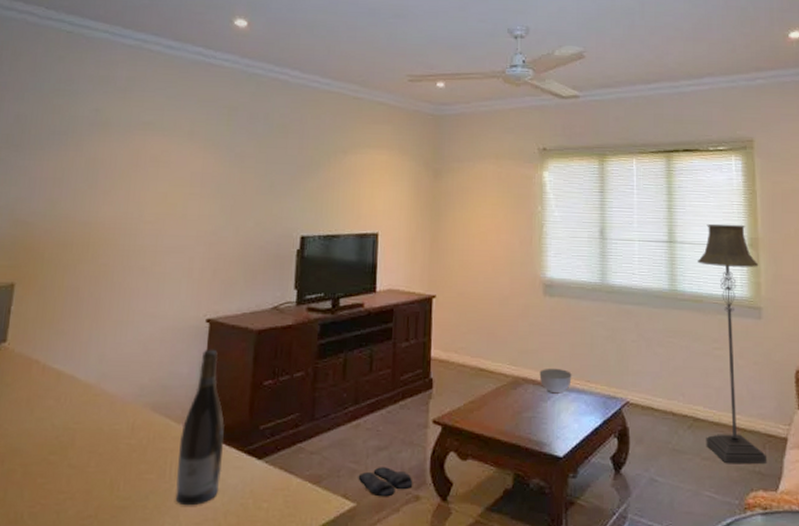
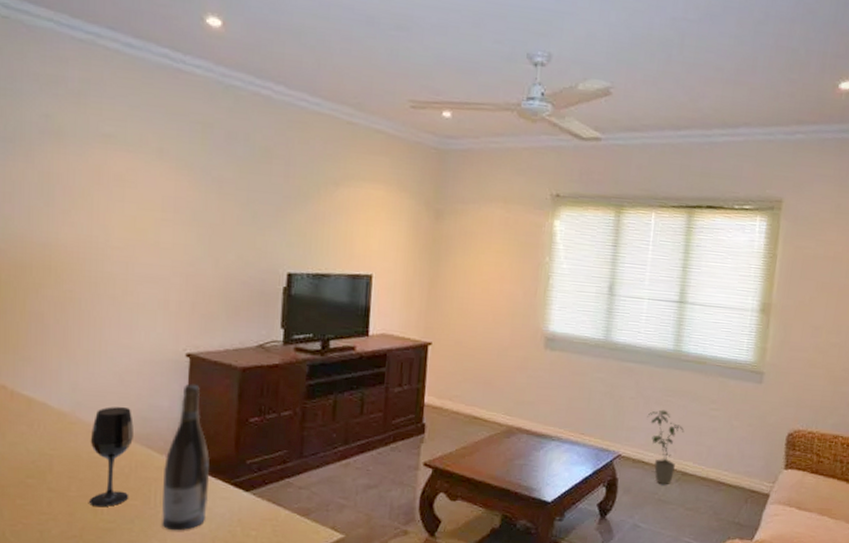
wine glass: none [107,376,154,483] -> present [89,407,134,507]
slippers: present [359,467,412,497] -> none [348,503,401,531]
bowl: present [539,368,572,394] -> none [534,419,567,444]
house plant: none [651,351,690,433] -> present [647,409,685,485]
floor lamp: present [698,224,767,463] -> none [691,286,768,516]

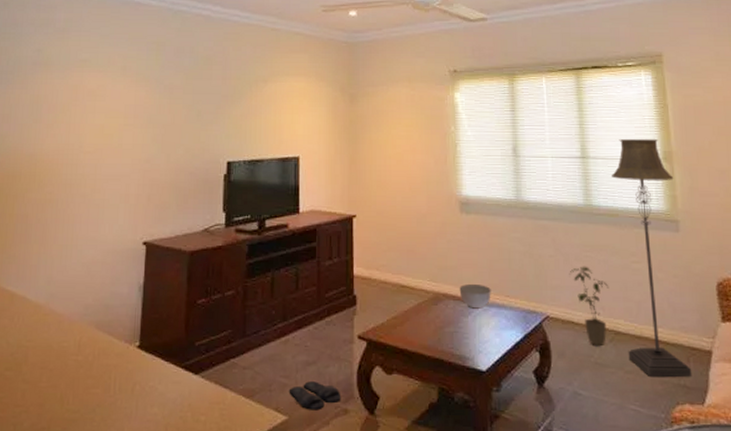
wine glass: present [89,407,134,507] -> none [57,297,98,397]
wine bottle: present [162,383,211,531] -> none [120,270,164,419]
slippers: none [348,503,401,531] -> present [290,381,340,410]
bowl: none [534,419,567,444] -> present [459,283,491,309]
floor lamp: none [691,286,768,516] -> present [612,138,693,377]

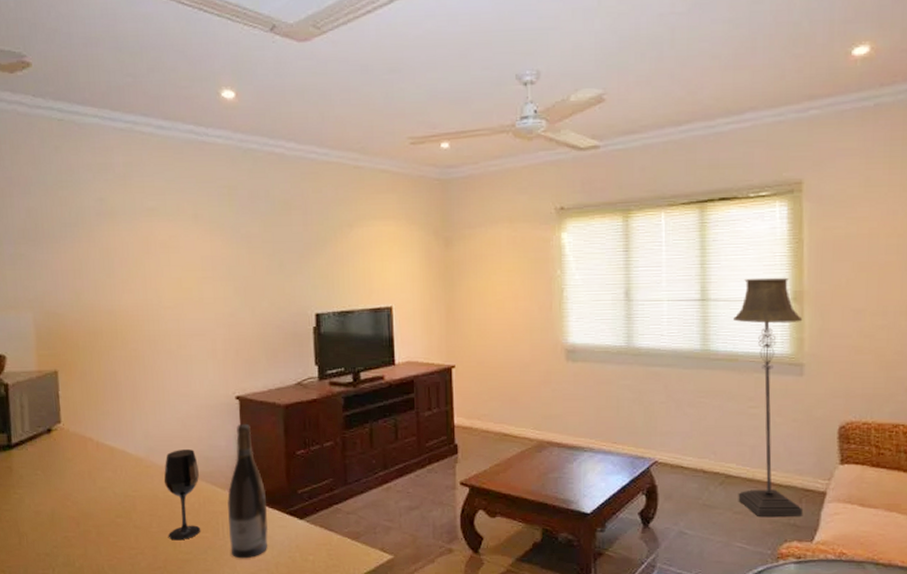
wine glass: none [57,297,98,397] -> present [163,450,201,541]
wine bottle: none [120,270,164,419] -> present [227,423,269,559]
slippers: present [290,381,340,410] -> none [394,524,444,550]
bowl: present [459,283,491,309] -> none [564,431,598,455]
house plant: present [569,266,609,347] -> none [680,412,723,489]

